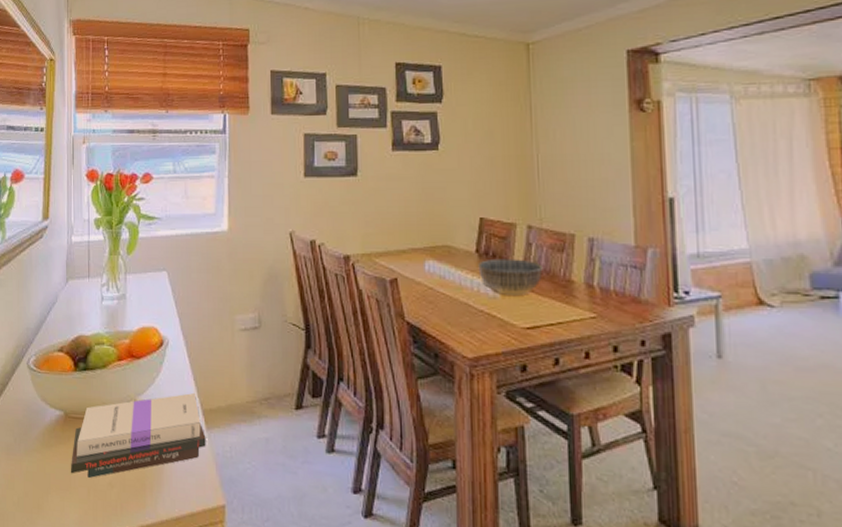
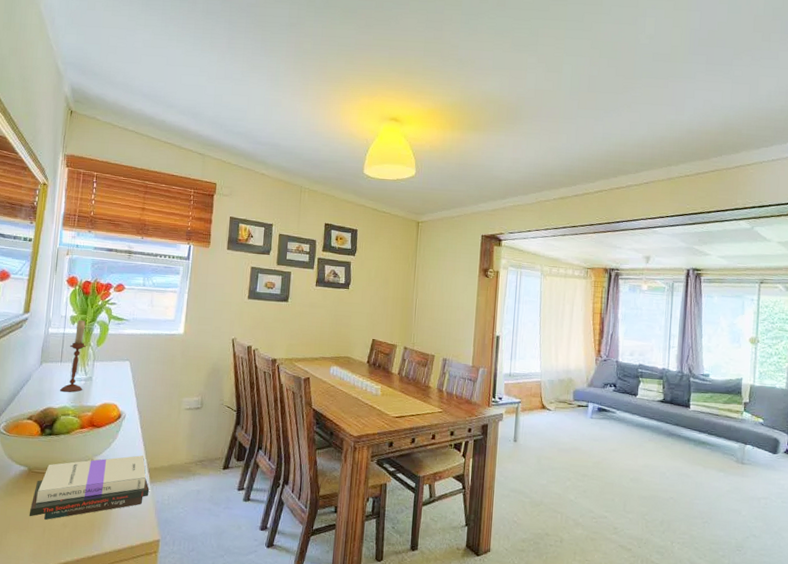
candlestick: none [90,222,117,316] -> present [59,319,86,393]
bowl: present [478,258,543,297] -> none [367,368,411,395]

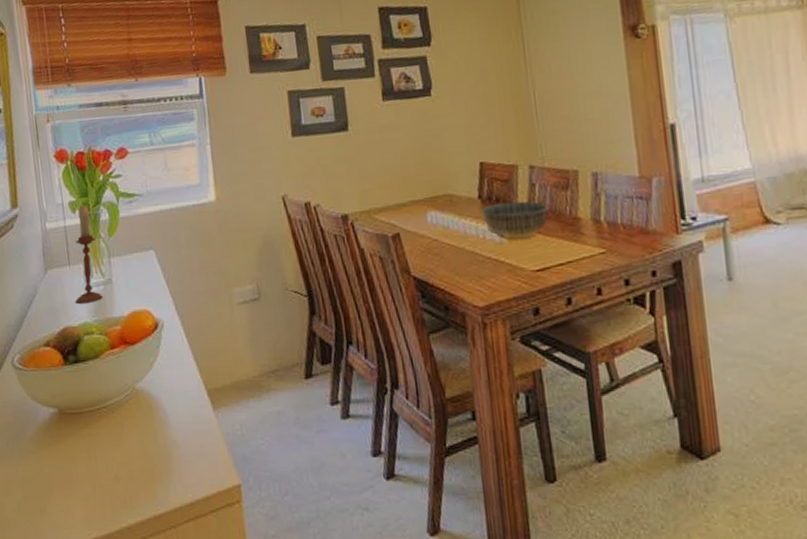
books: present [29,455,149,520] -> none [71,374,215,473]
bowl: none [367,368,411,395] -> present [482,201,549,240]

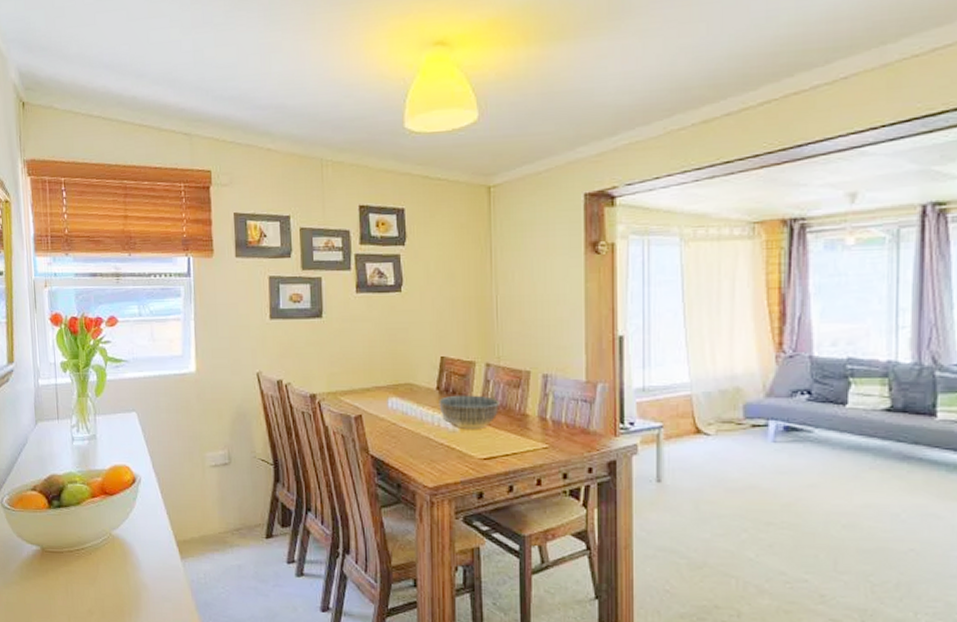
candlestick: present [74,204,104,305] -> none [61,365,88,456]

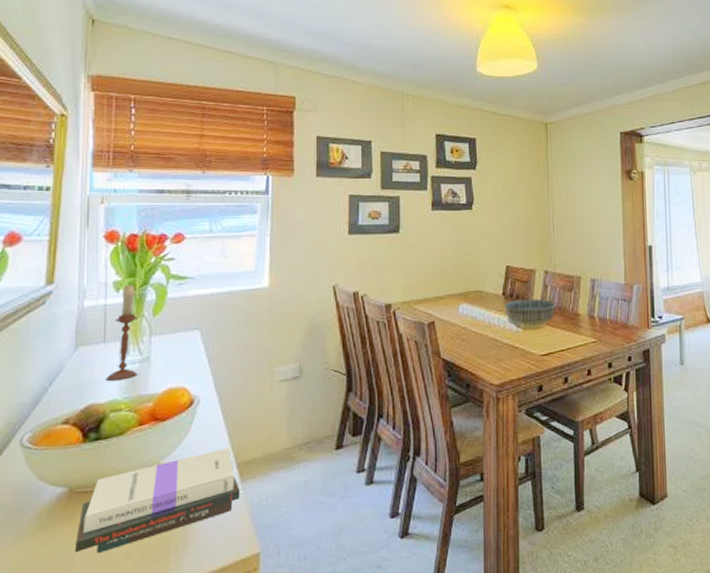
books: none [50,526,181,606] -> present [74,448,240,553]
candlestick: none [61,365,88,456] -> present [105,283,139,382]

